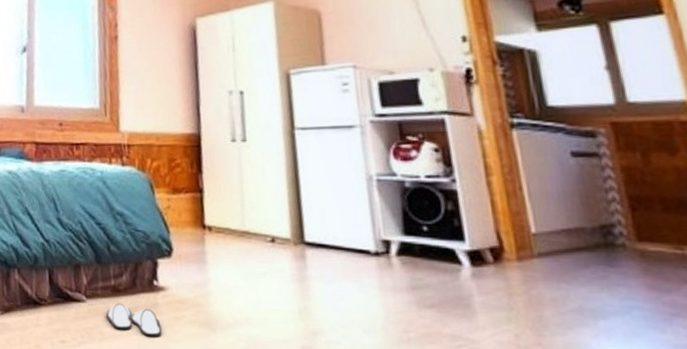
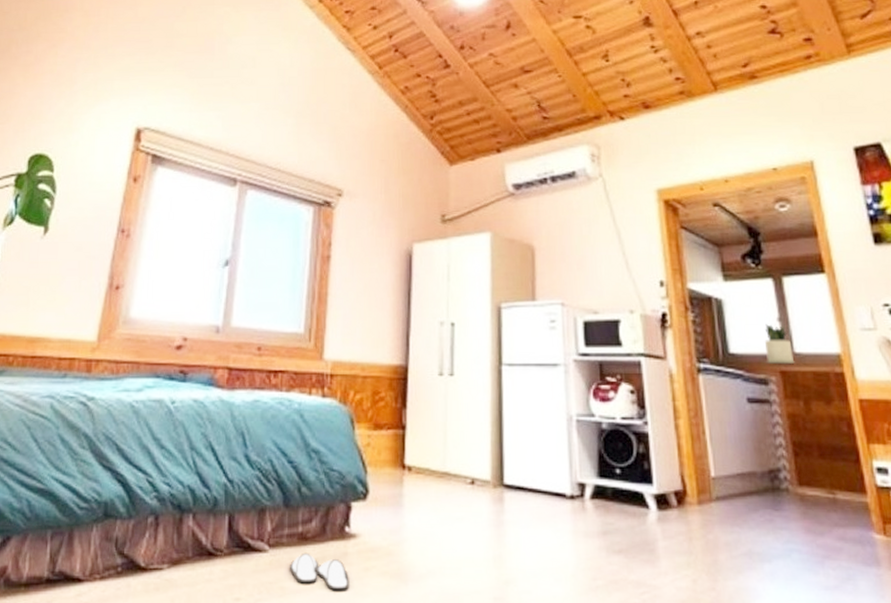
planter: none [589,72,630,116] -> present [764,324,796,365]

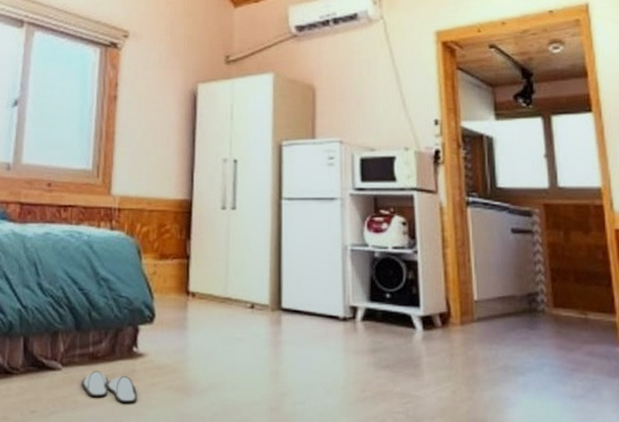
planter: present [764,324,796,365] -> none [530,160,559,198]

